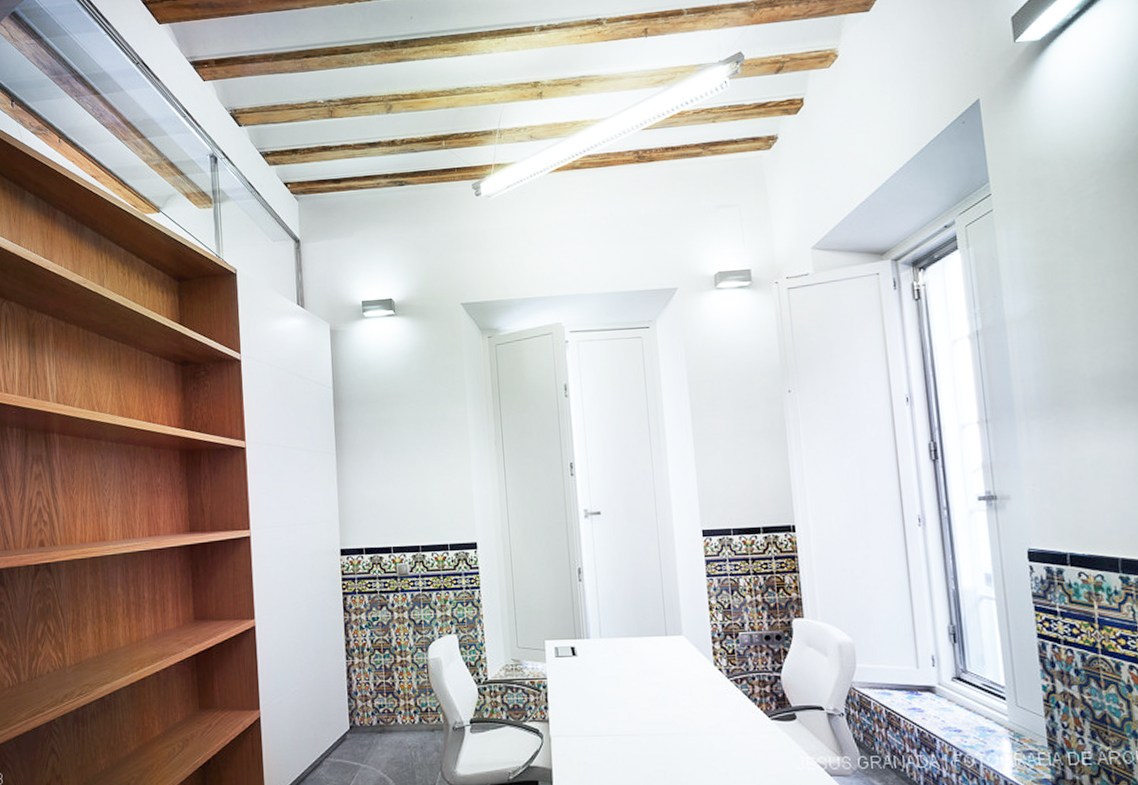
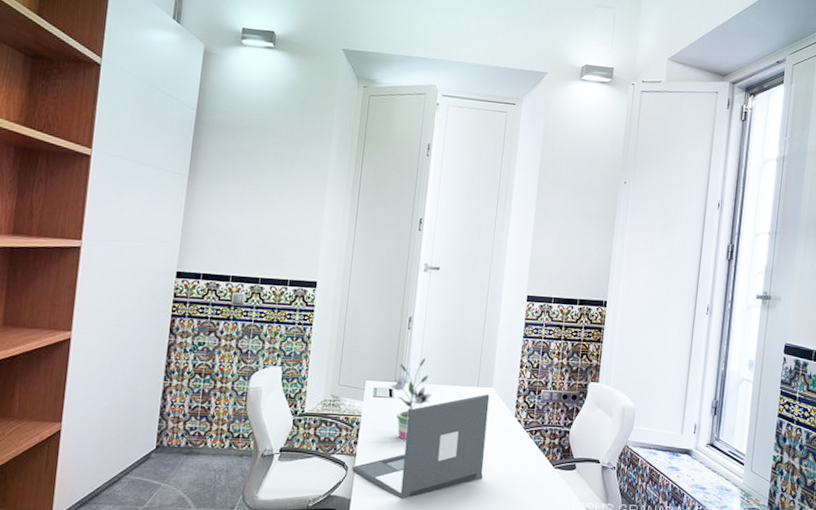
laptop: none [547,643,691,765] -> present [352,394,490,499]
potted plant: none [570,610,618,701] -> present [389,358,432,440]

